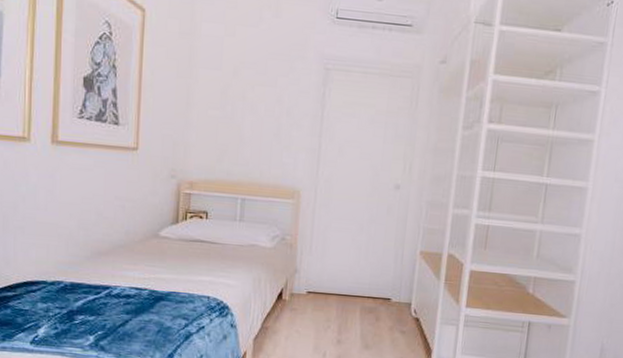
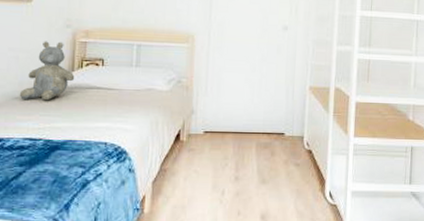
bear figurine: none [125,191,179,252] -> present [19,41,75,101]

